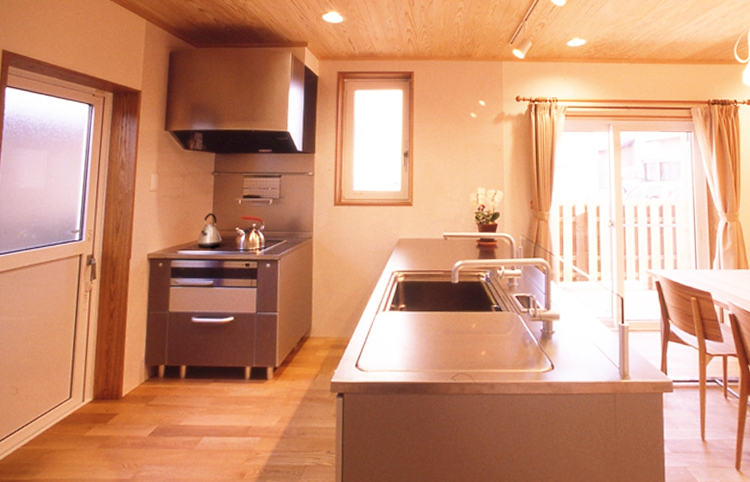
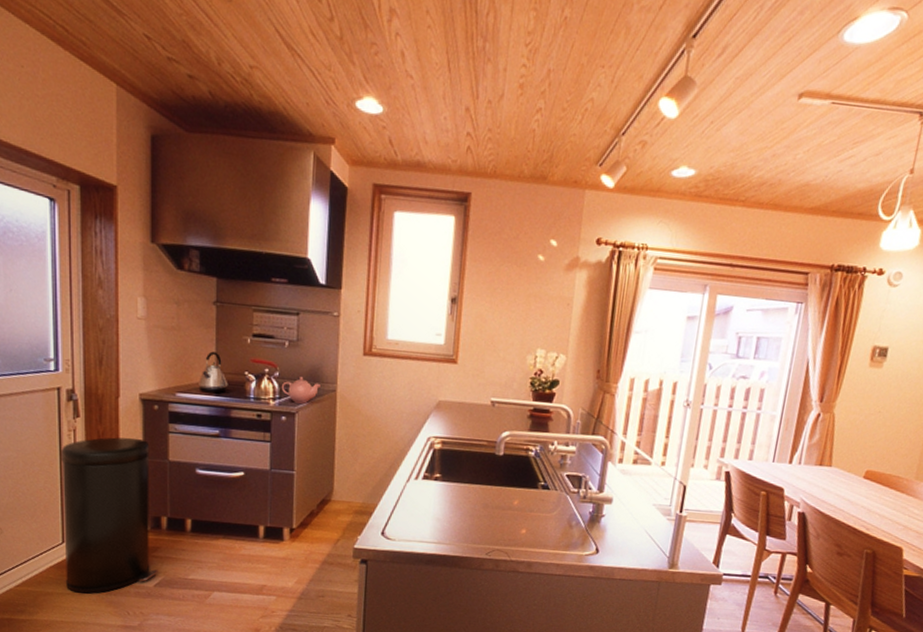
pedal bin: none [69,293,154,448] -> present [61,437,158,594]
teapot: none [266,228,299,251] -> present [281,377,320,404]

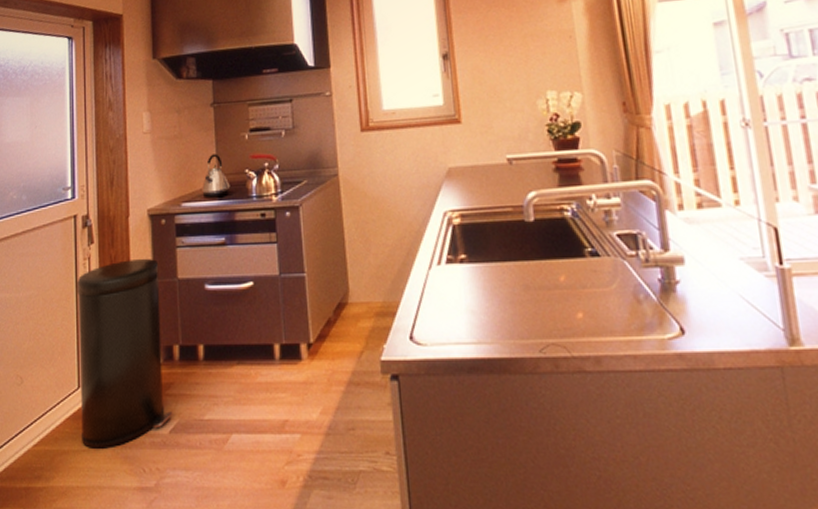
teapot: present [281,377,320,404] -> none [282,166,321,195]

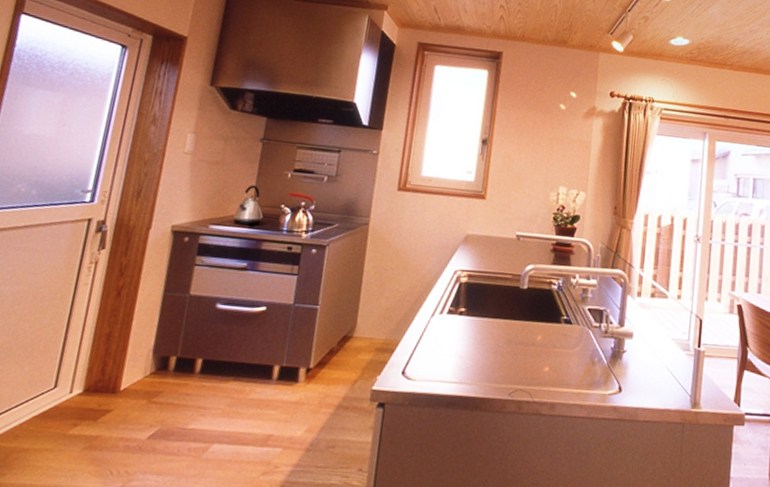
pedal bin: present [77,258,173,449] -> none [46,270,173,450]

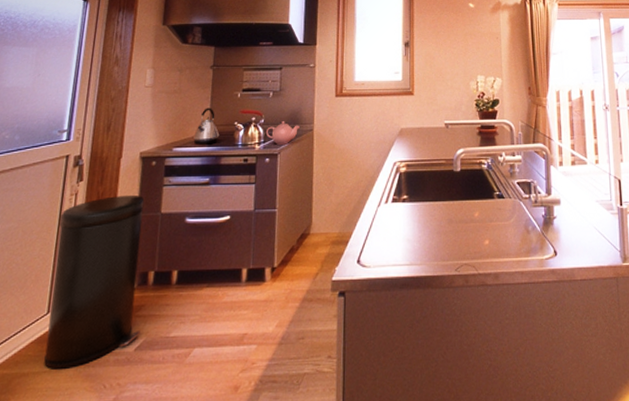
pedal bin: none [46,270,173,450] -> present [44,194,145,370]
teapot: none [315,210,354,237] -> present [265,121,300,145]

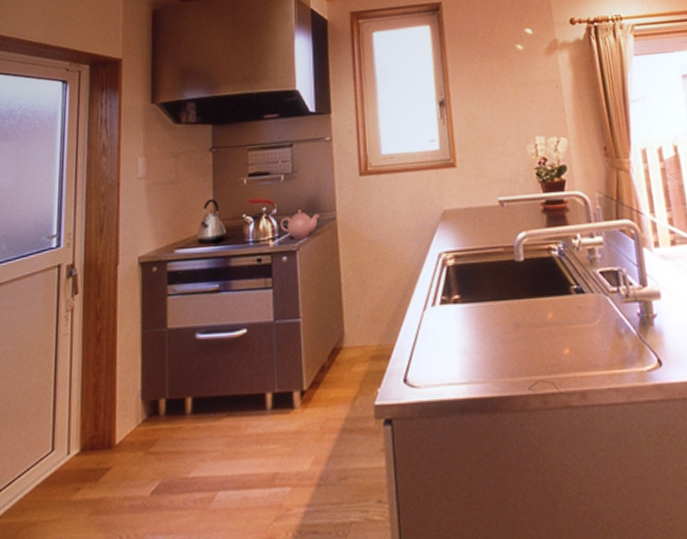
pedal bin: present [44,194,145,370] -> none [53,307,156,517]

